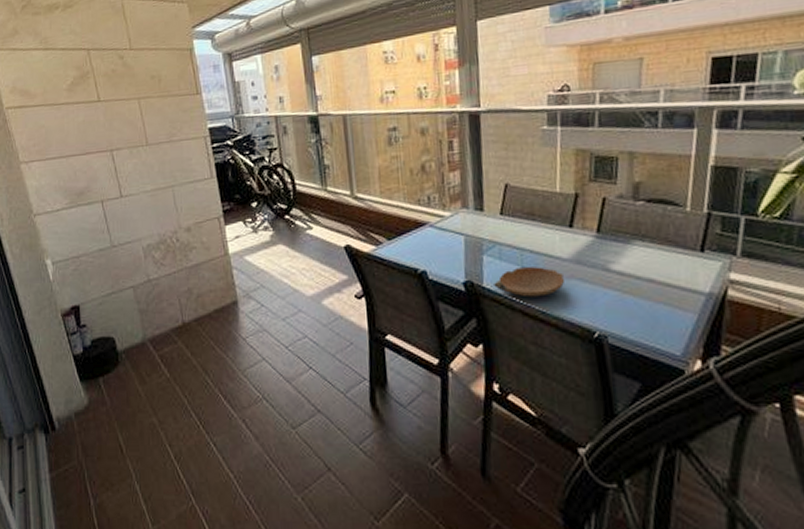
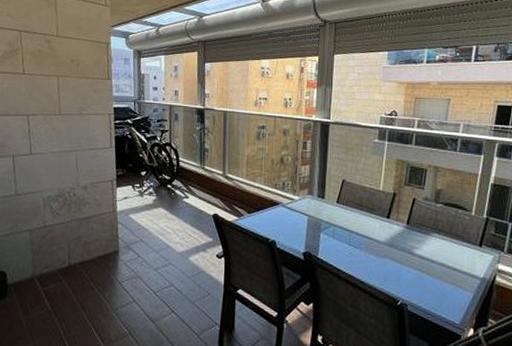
bowl: present [494,266,564,297] -> none [326,244,379,270]

